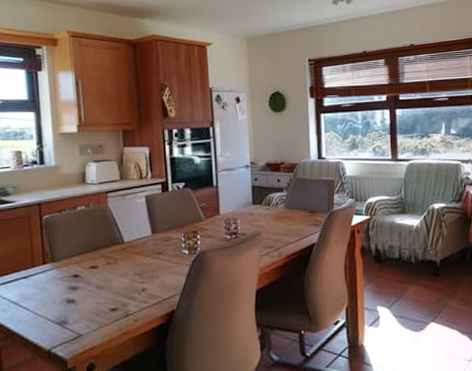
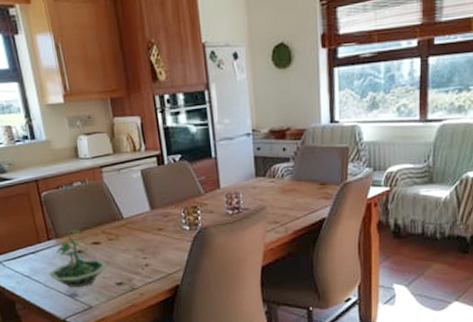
terrarium: none [39,253,104,314] -> present [49,229,108,287]

